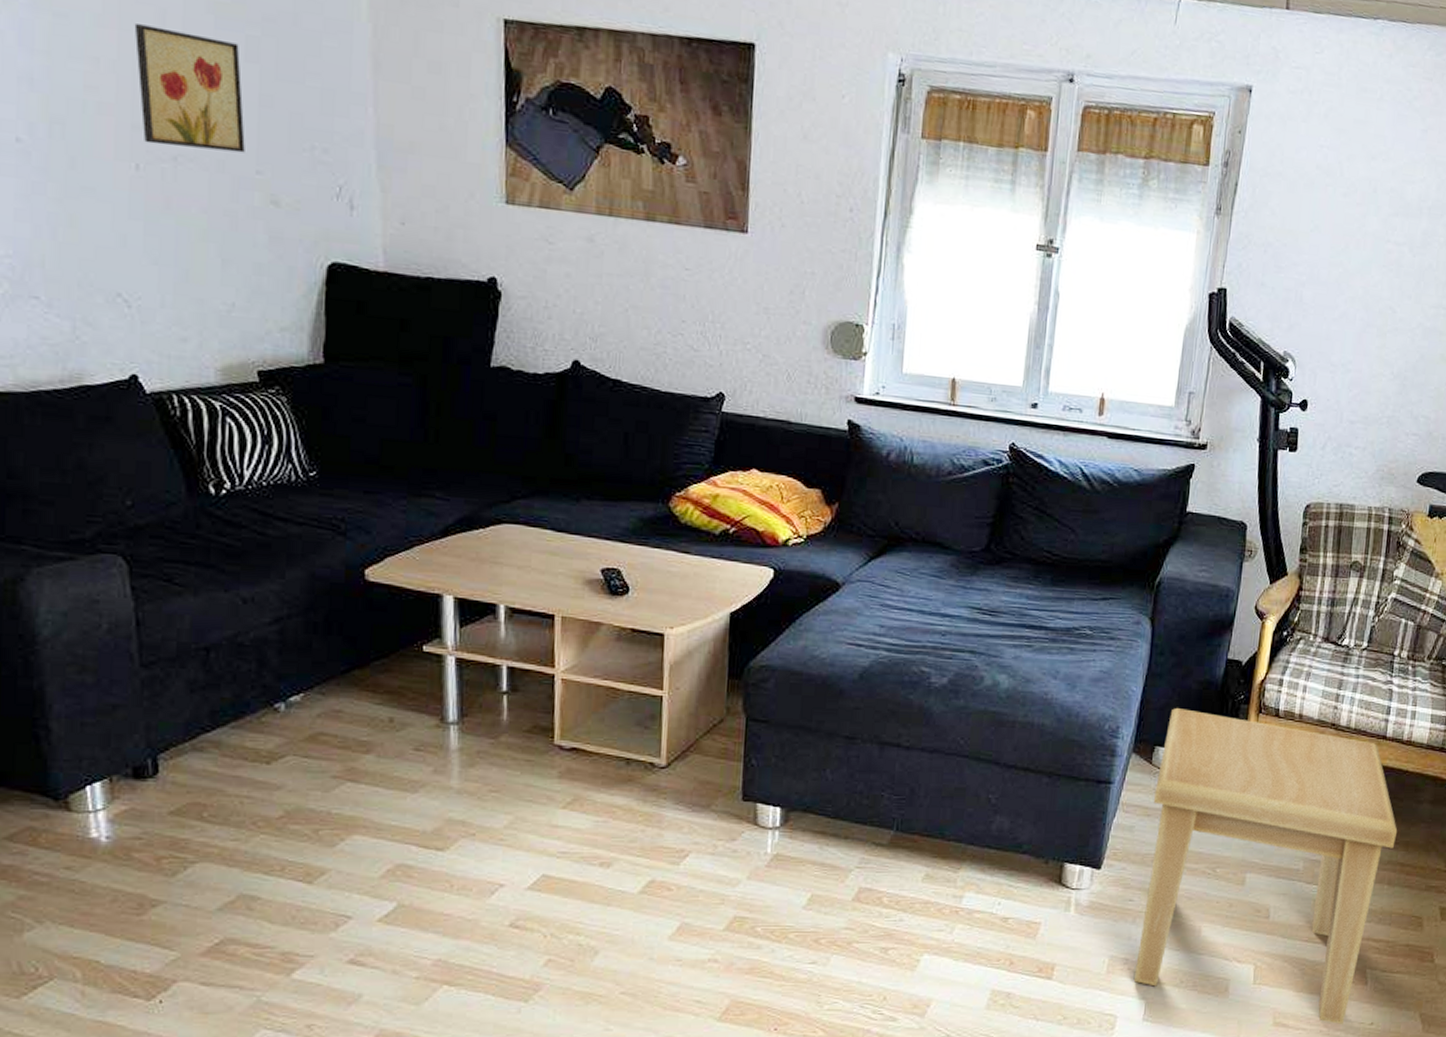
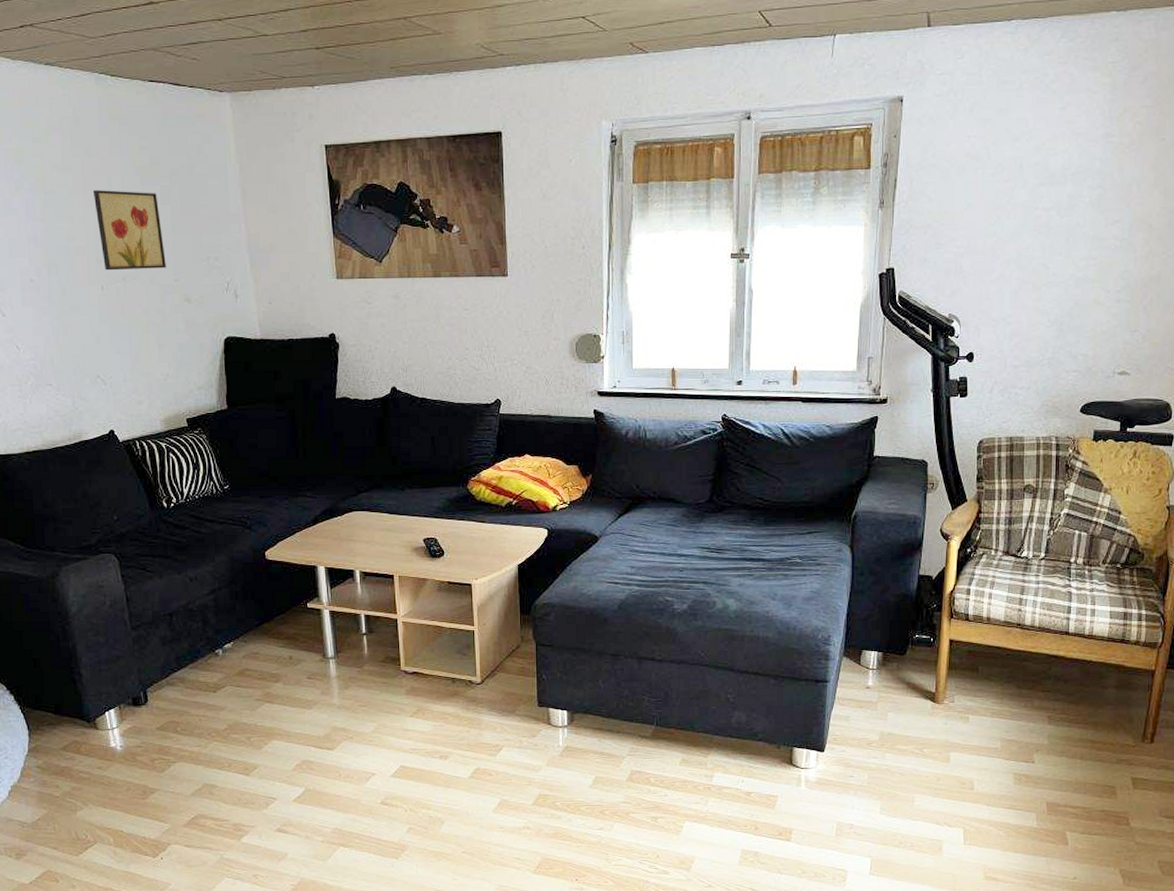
side table: present [1133,708,1398,1025] -> none [859,618,1086,879]

